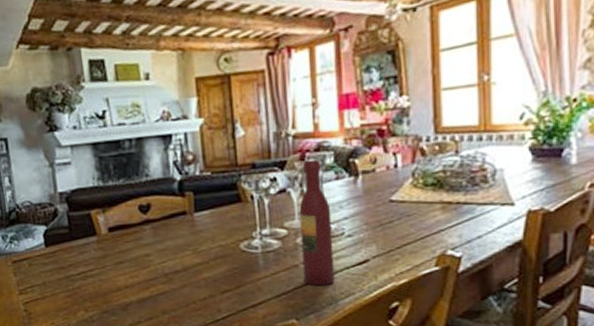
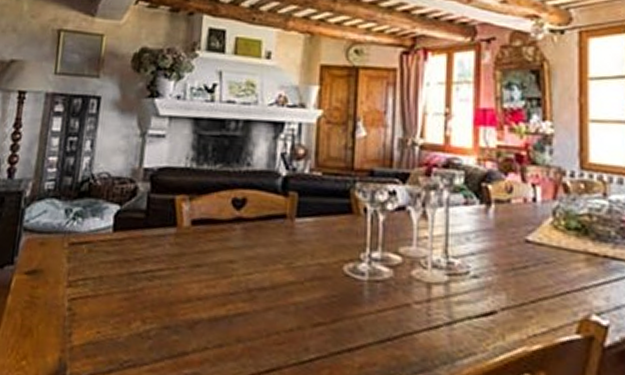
wine bottle: present [299,158,335,286] -> none [415,175,456,338]

